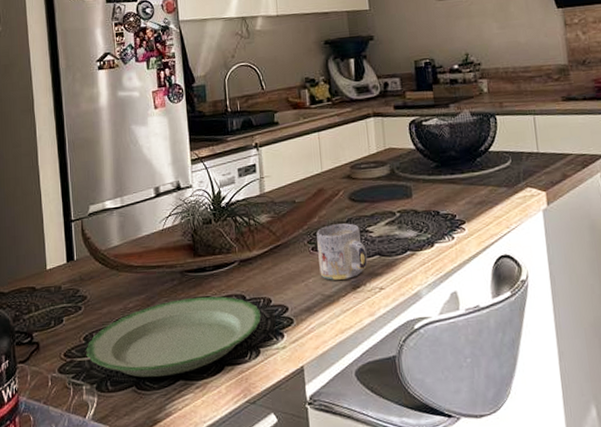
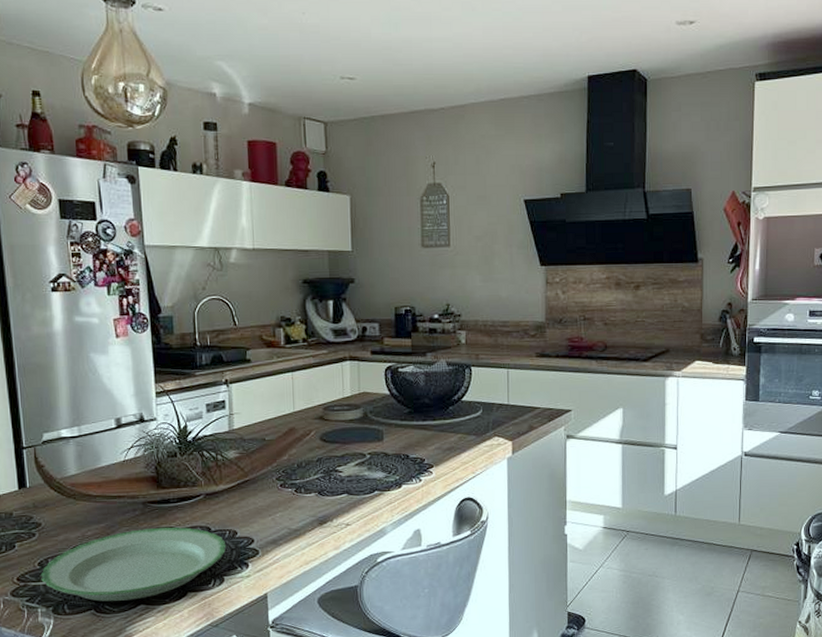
mug: present [316,223,368,280] -> none [286,462,335,516]

